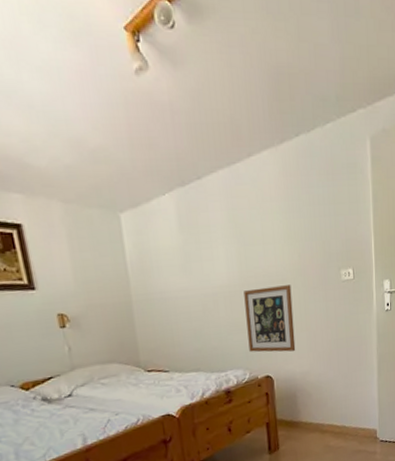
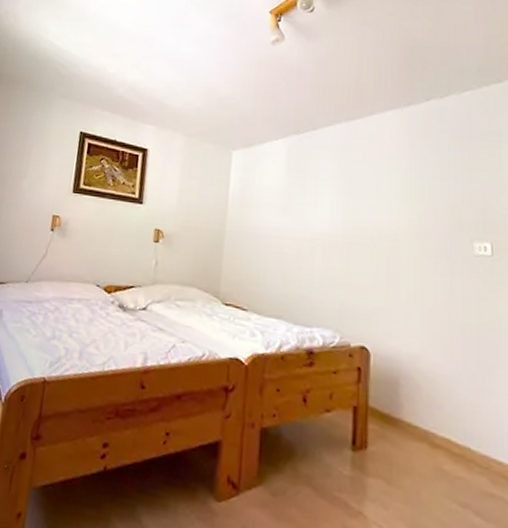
wall art: present [244,285,296,353] -> none [343,243,405,325]

